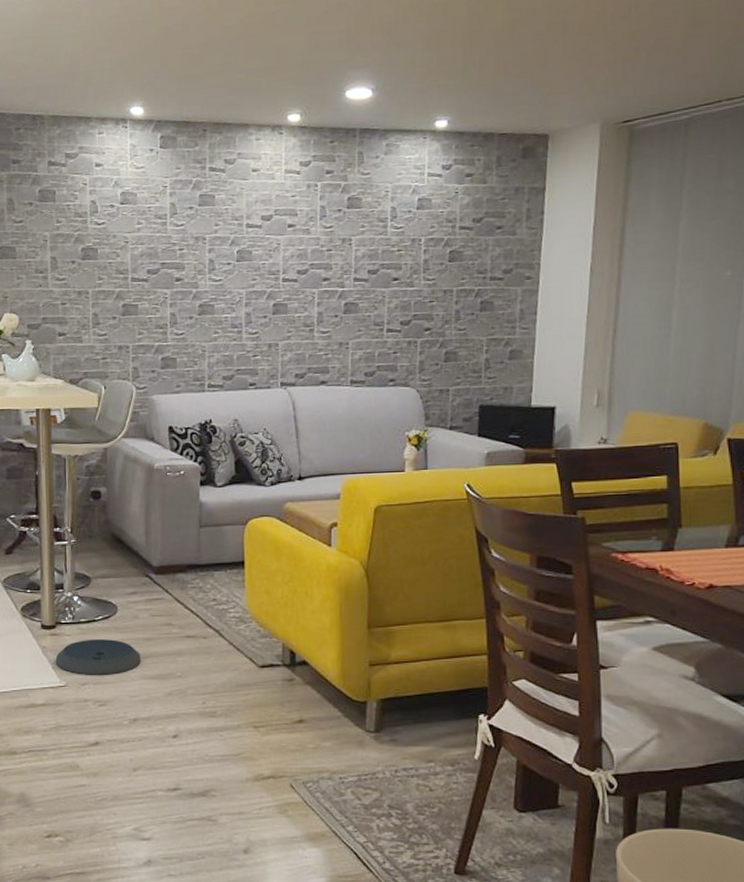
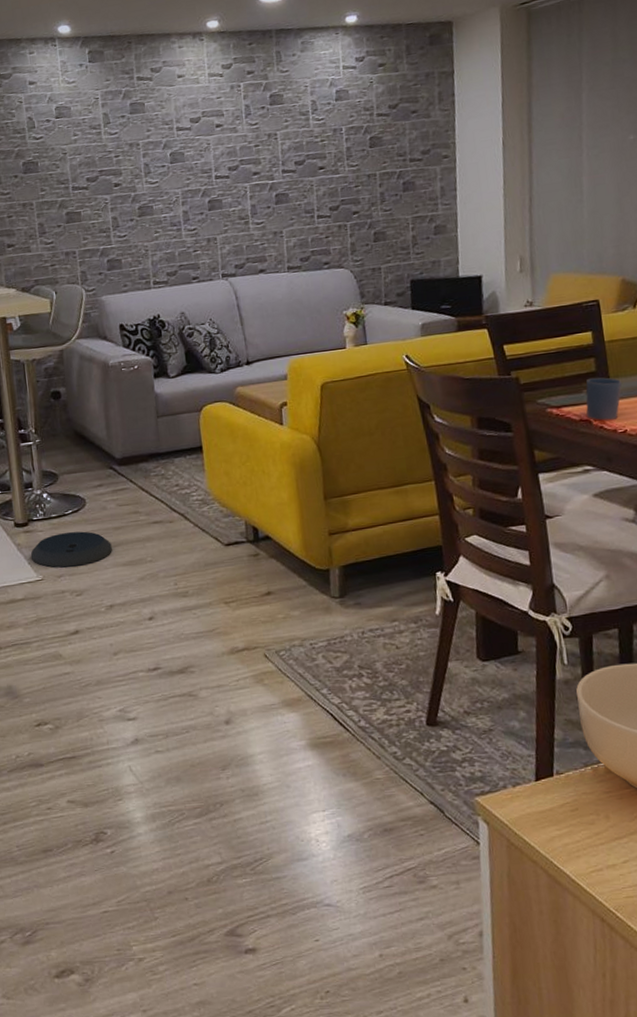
mug: none [653,524,695,572] -> present [585,377,623,422]

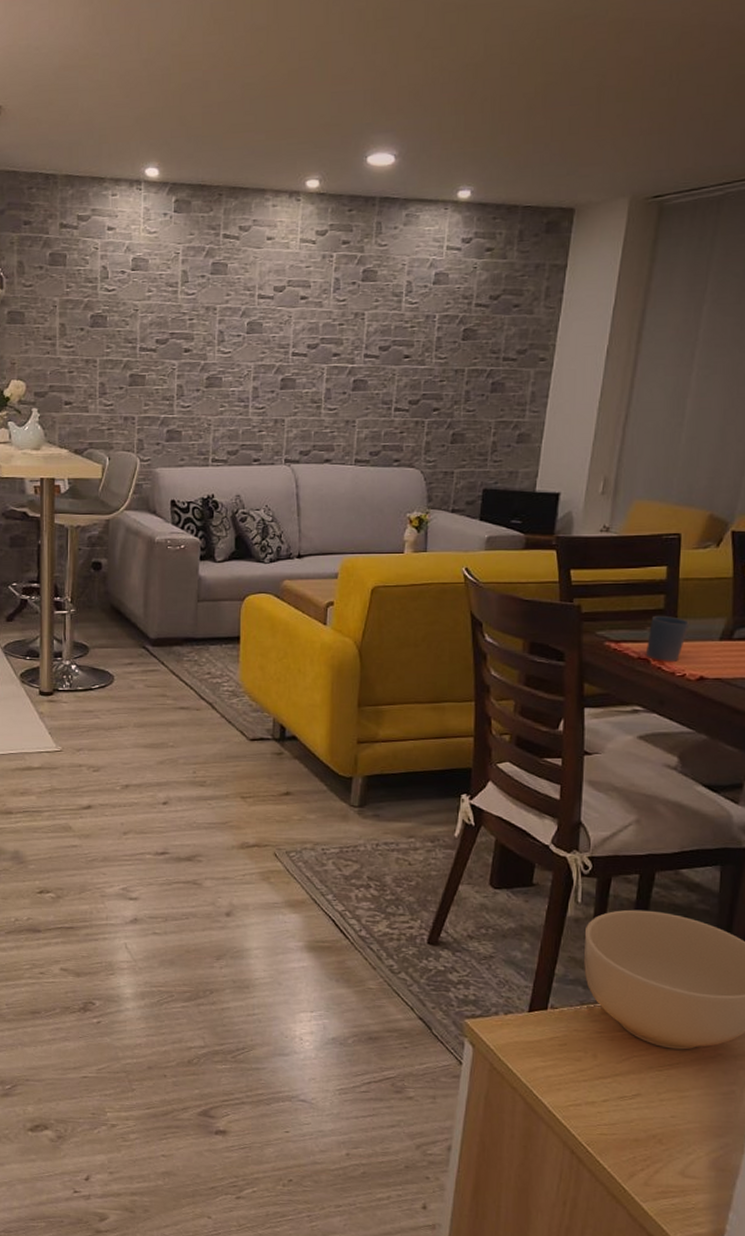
robot vacuum: present [31,531,112,568] -> none [53,707,135,742]

